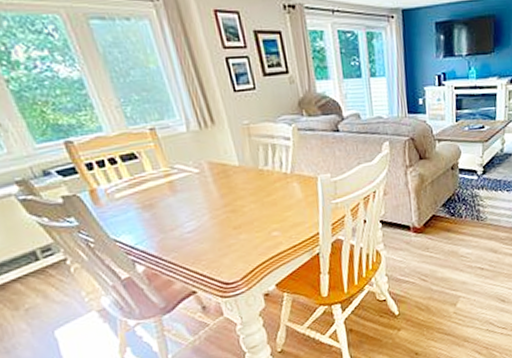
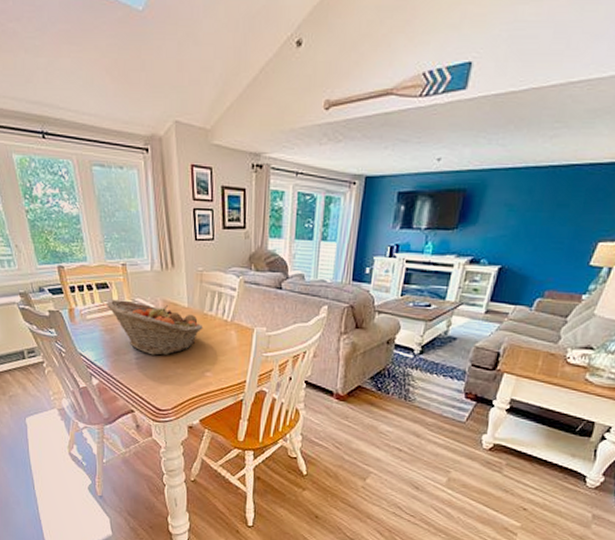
fruit basket: none [138,167,261,226] -> present [107,299,203,356]

